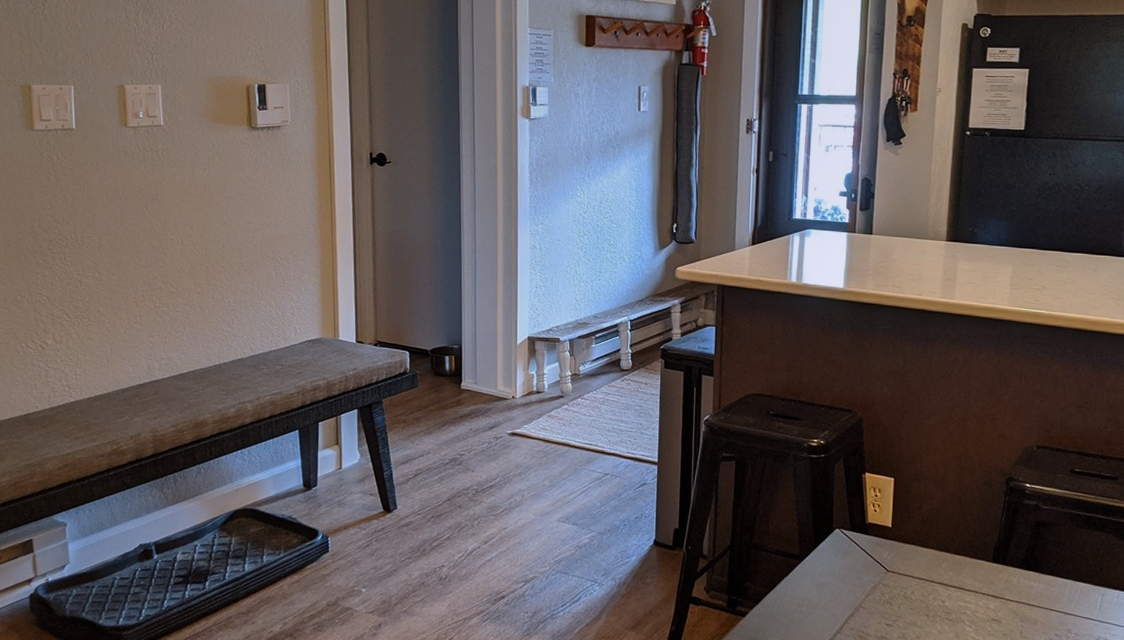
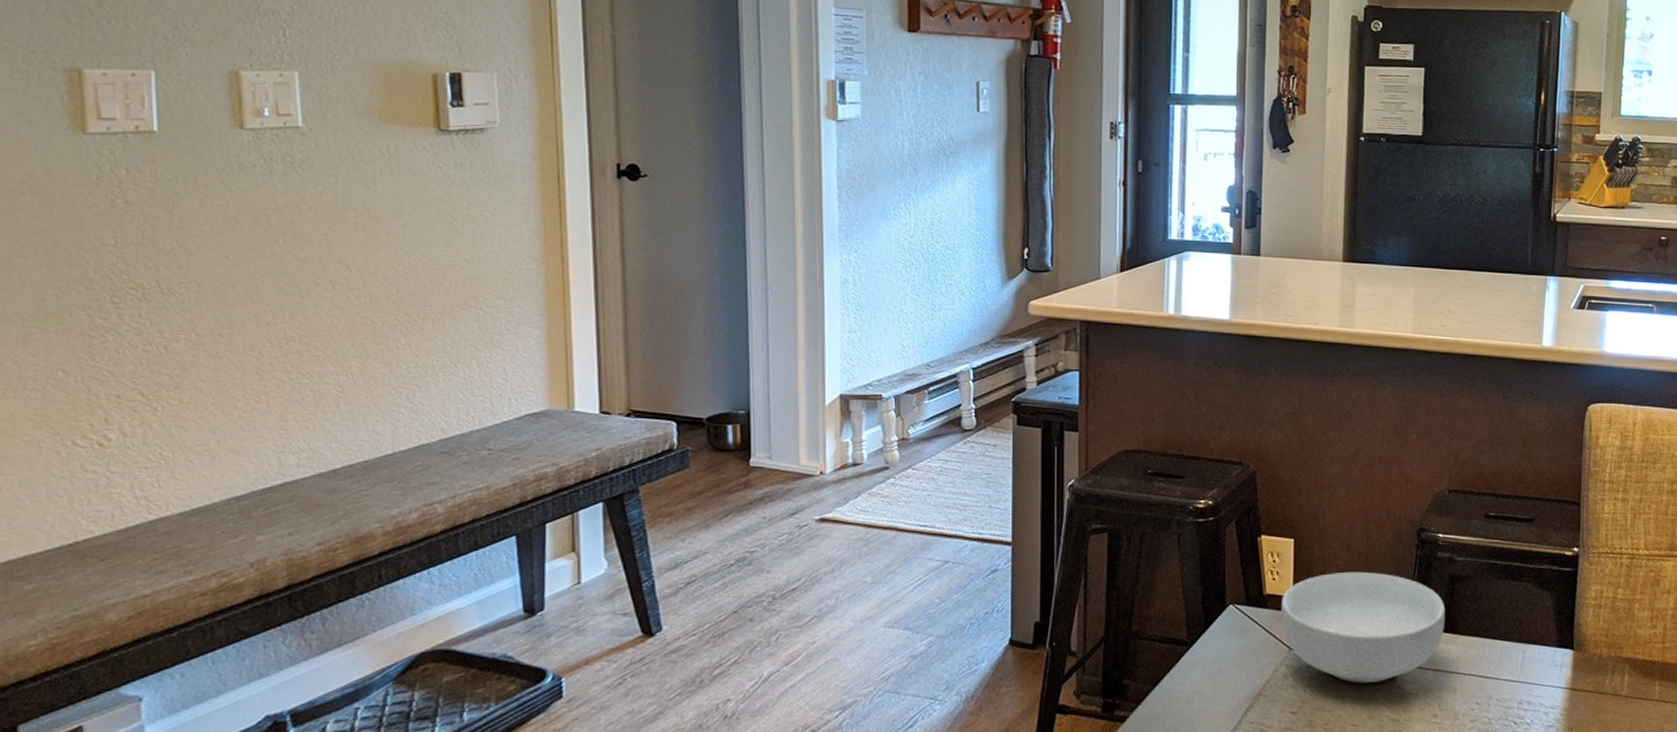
cereal bowl: none [880,510,1030,607] -> present [1280,571,1445,683]

